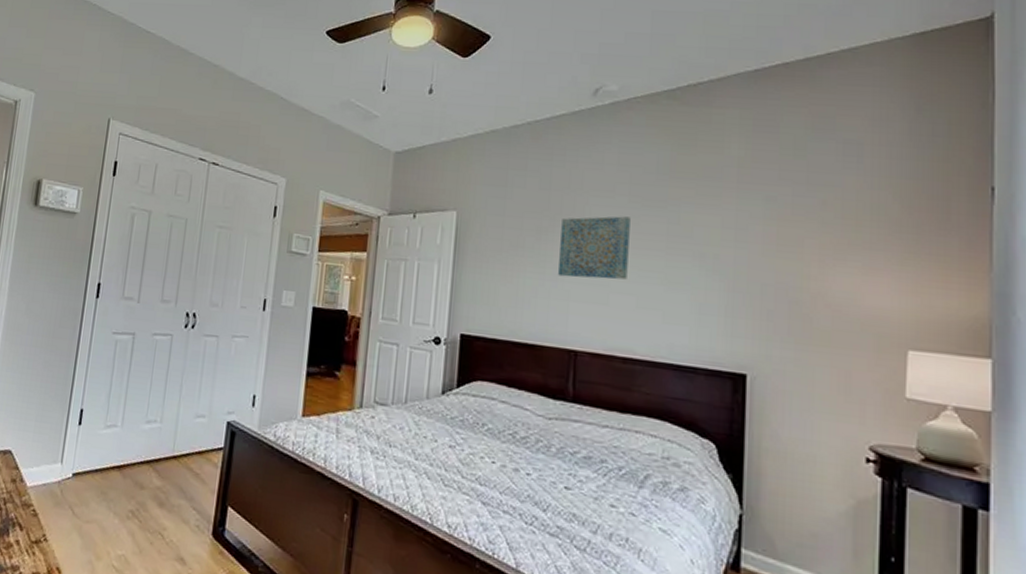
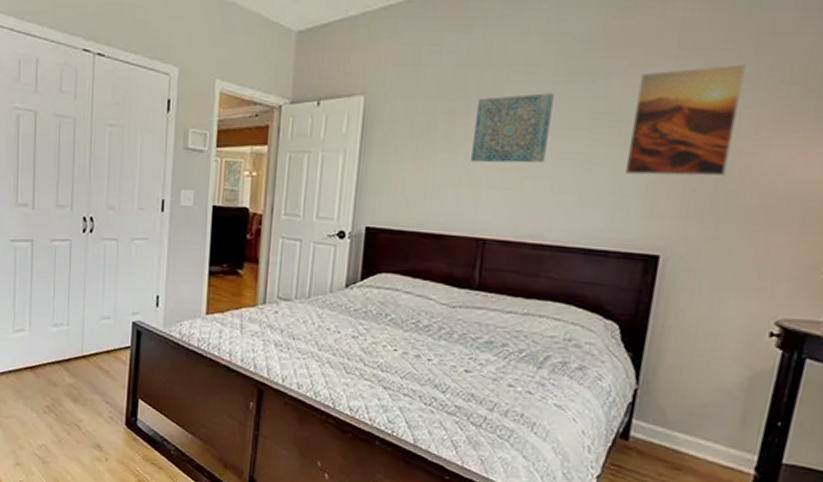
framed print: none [703,198,802,300] -> present [624,64,747,177]

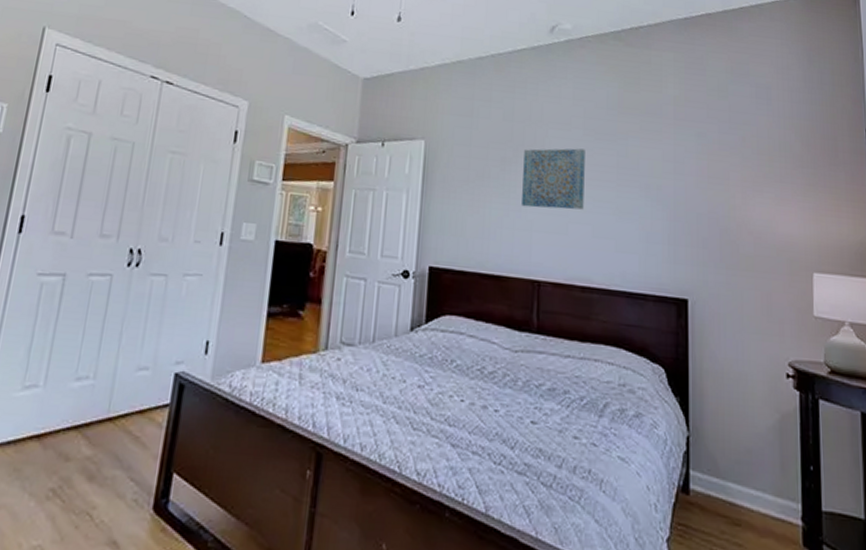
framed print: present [624,64,747,177] -> none [649,135,726,229]

